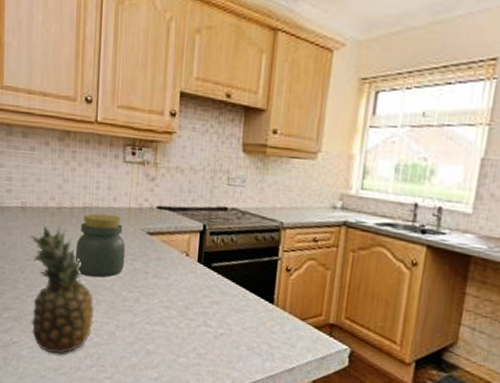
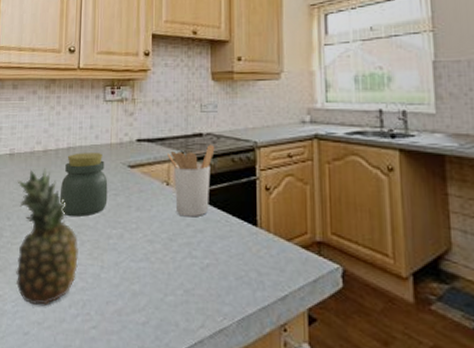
utensil holder: none [189,220,239,289] -> present [167,145,215,217]

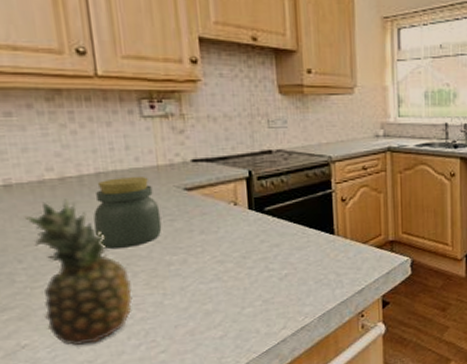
utensil holder: present [167,145,215,217] -> none [232,162,287,234]

